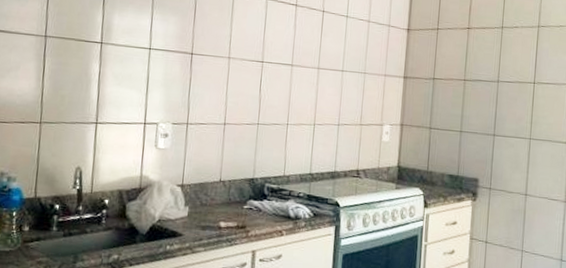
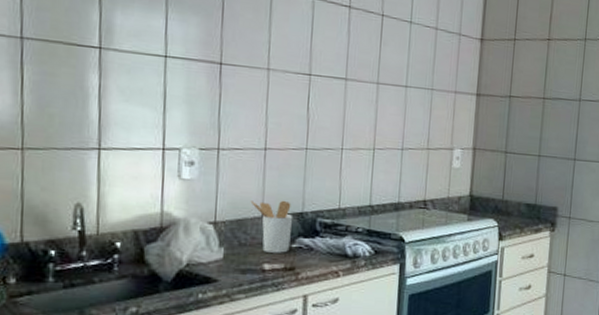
utensil holder: none [211,167,246,213] -> present [250,200,293,253]

